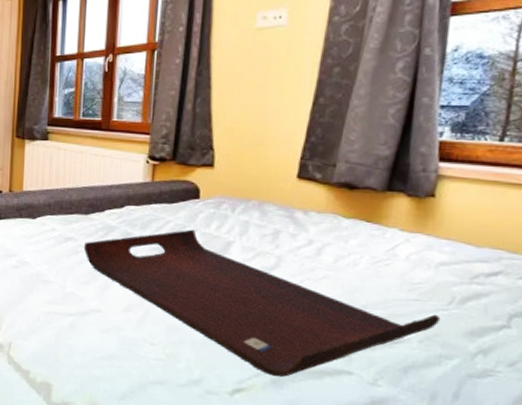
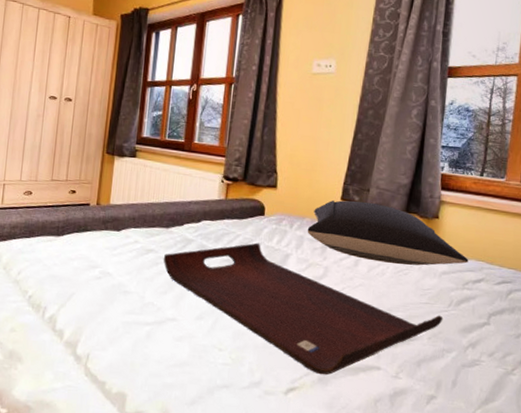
pillow: none [253,178,480,255] -> present [307,200,469,266]

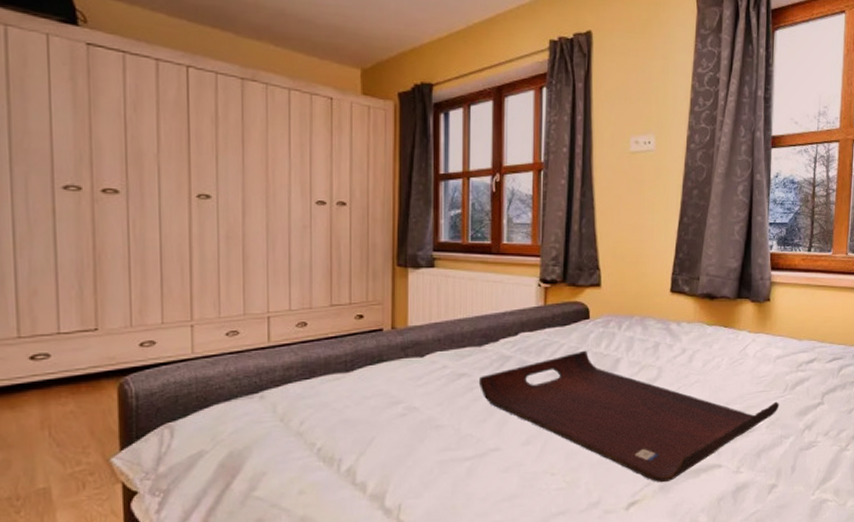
pillow: present [307,200,469,266] -> none [637,291,801,355]

